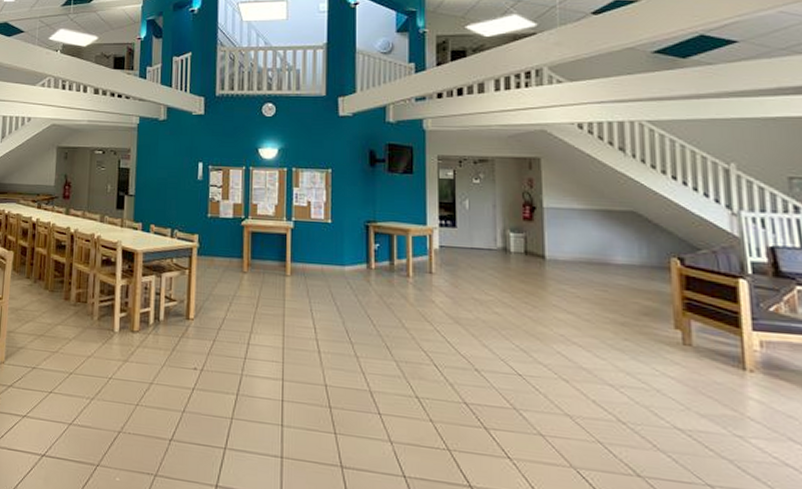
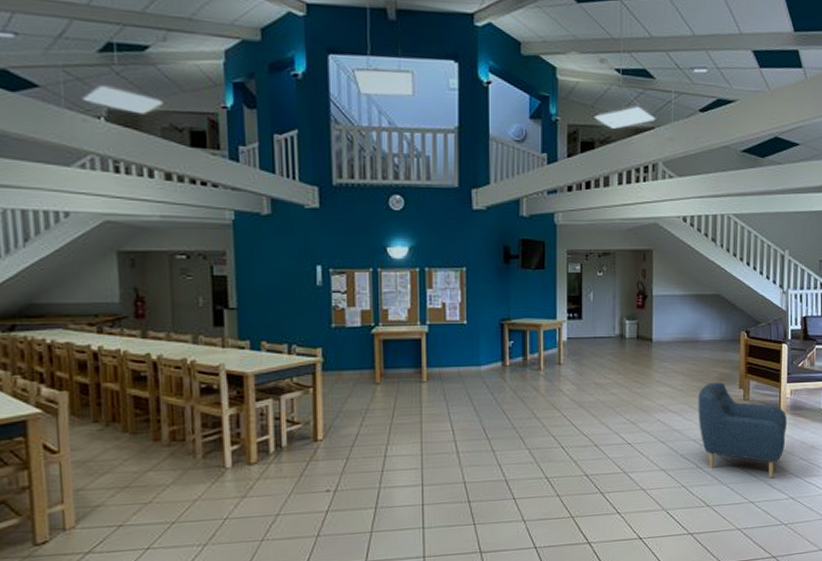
armchair: none [613,316,759,459] -> present [698,382,787,479]

